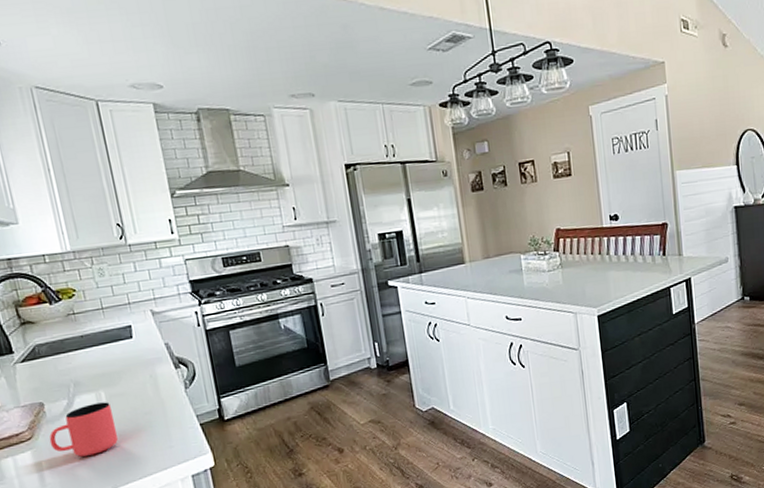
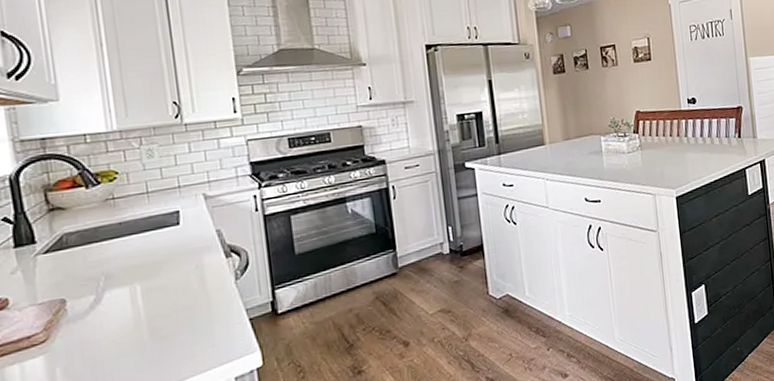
cup: present [49,402,118,457] -> none [67,296,152,361]

